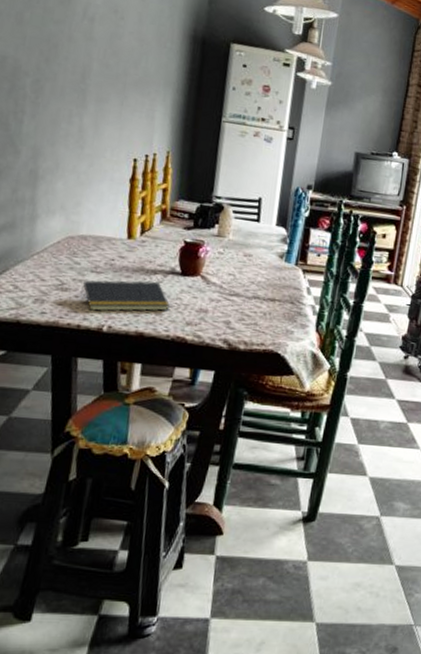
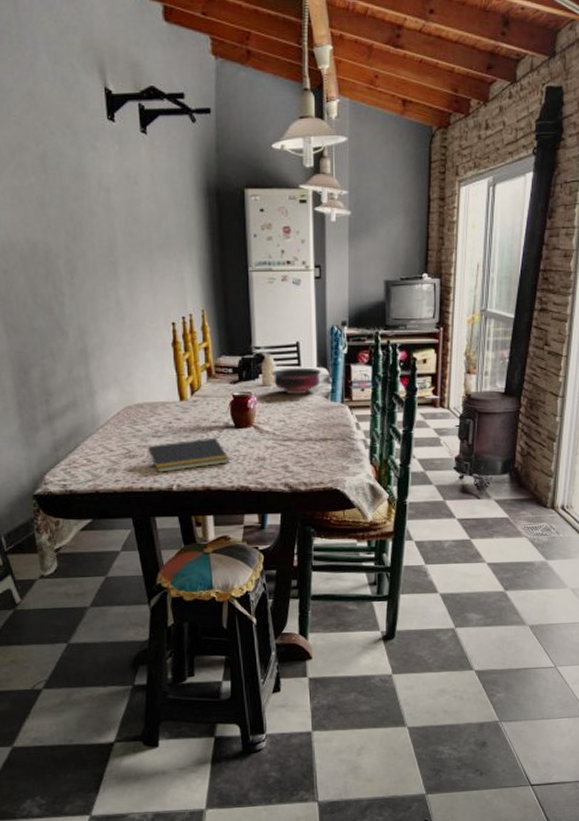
bowl: none [228,222,281,251] -> present [271,367,322,394]

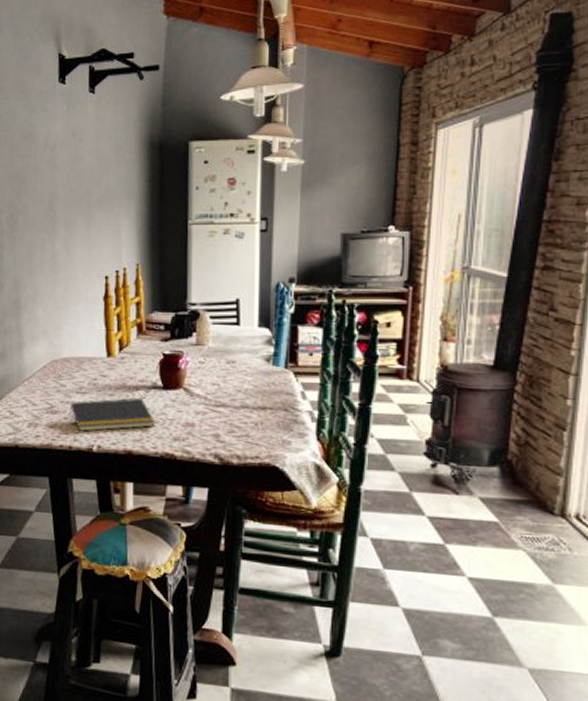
bowl: present [271,367,322,394] -> none [206,326,264,356]

